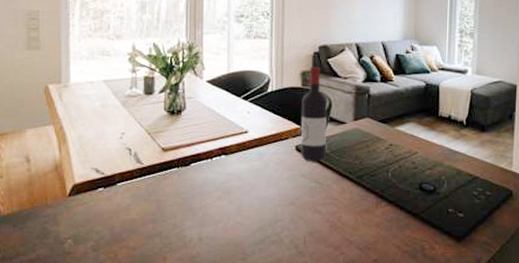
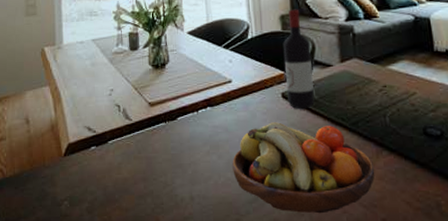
fruit bowl: none [242,172,373,255] -> present [232,122,375,214]

